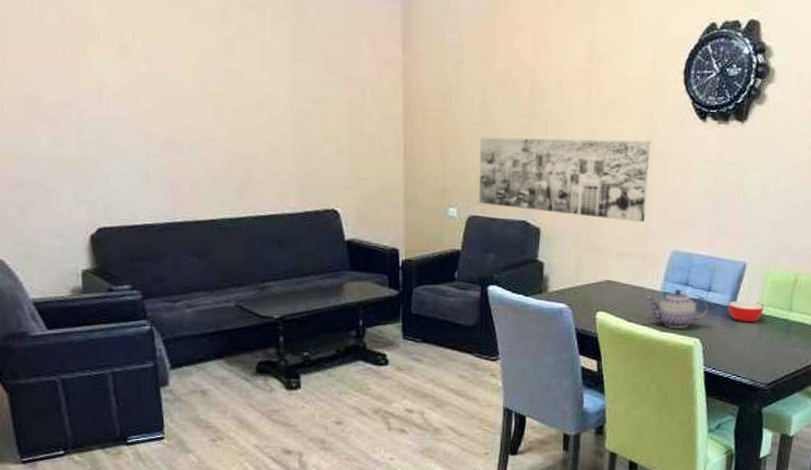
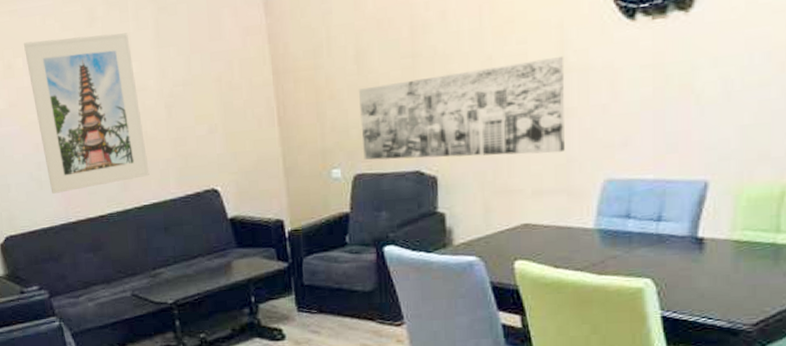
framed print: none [146,26,270,190] -> present [24,33,150,194]
teapot: present [646,289,710,329] -> none [575,223,661,270]
bowl: present [728,301,765,323] -> none [687,226,740,253]

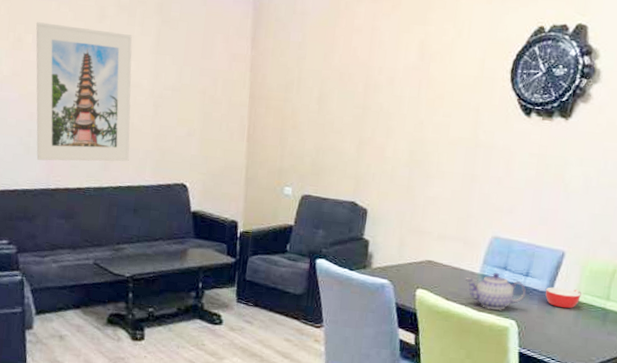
wall art: present [358,55,565,160] -> none [312,125,476,209]
teapot: none [575,223,661,270] -> present [465,272,527,310]
bowl: none [687,226,740,253] -> present [545,287,582,309]

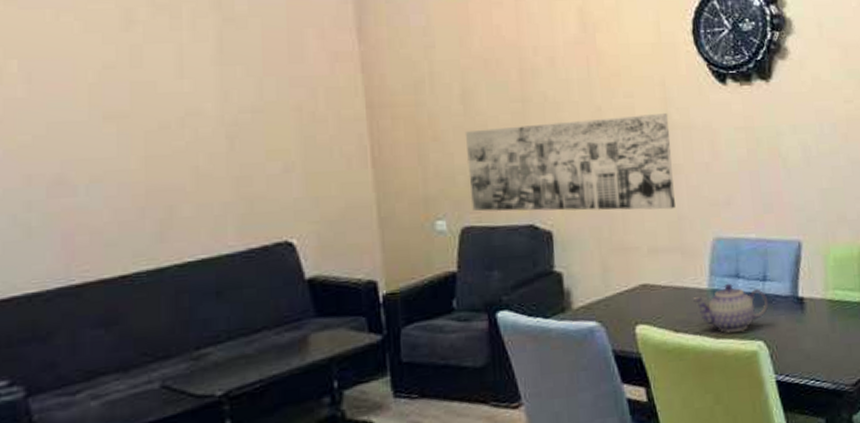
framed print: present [36,22,132,162] -> none [23,40,199,245]
wall art: none [312,125,476,209] -> present [465,112,675,212]
bowl: present [545,287,582,309] -> none [789,285,832,313]

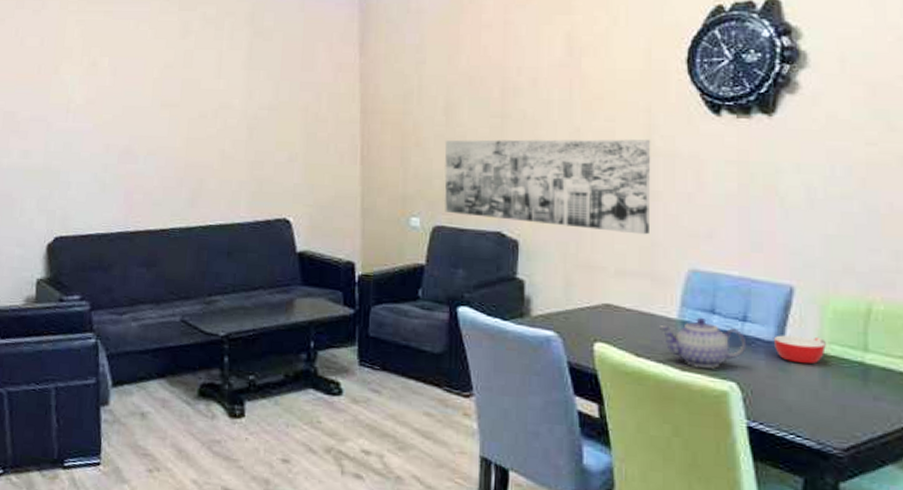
bowl: none [789,285,832,313] -> present [773,335,827,364]

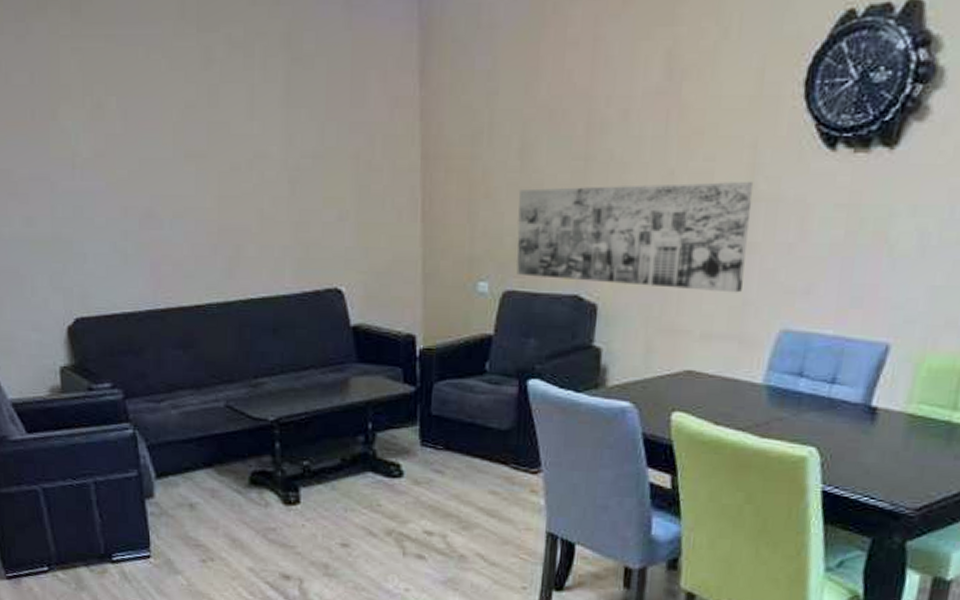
teapot: present [658,317,747,369] -> none [741,380,833,434]
bowl: present [773,335,827,364] -> none [860,396,916,426]

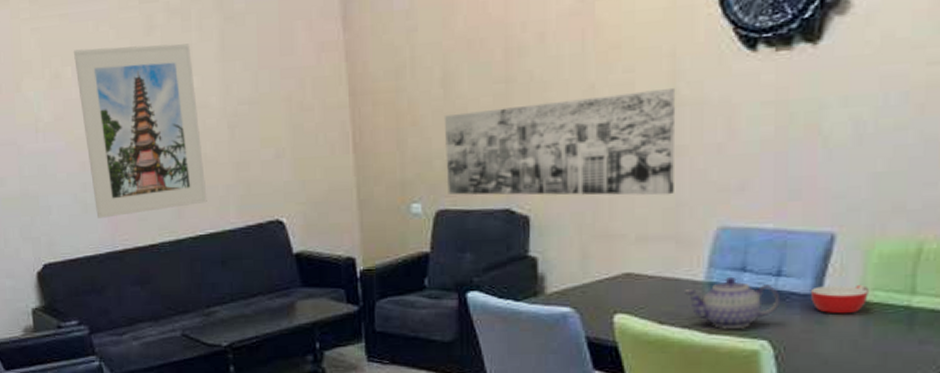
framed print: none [120,78,261,272] -> present [74,43,207,218]
teapot: none [741,380,833,434] -> present [683,276,781,329]
bowl: none [860,396,916,426] -> present [810,285,870,314]

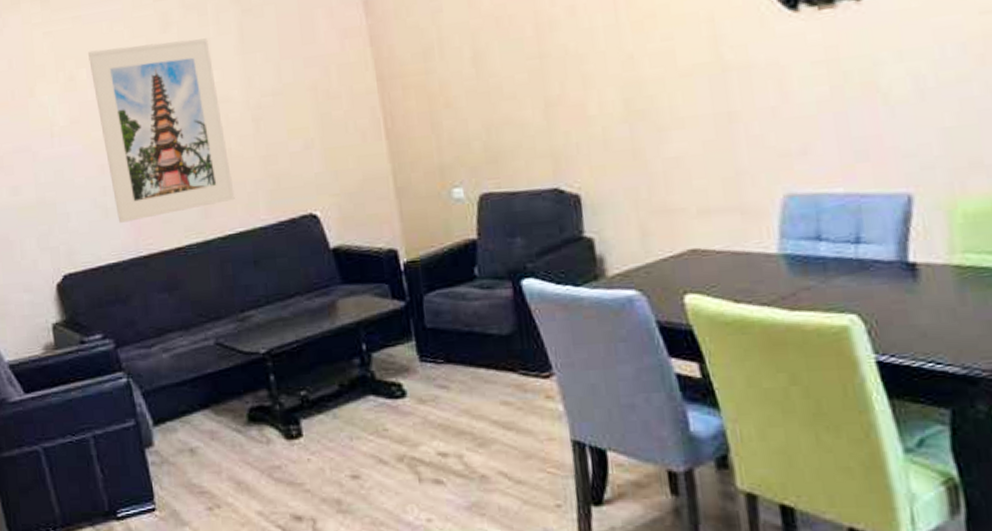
wall art: present [444,87,676,196] -> none [478,52,732,177]
teapot: present [683,276,781,329] -> none [756,246,865,304]
bowl: present [810,285,870,314] -> none [894,248,961,281]

